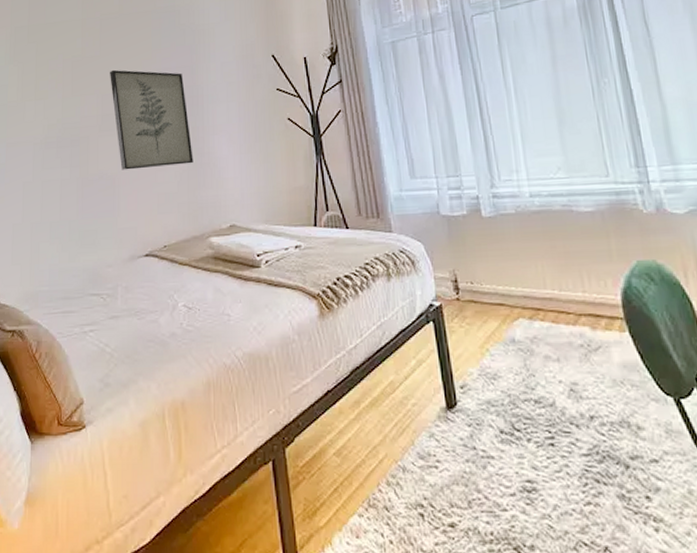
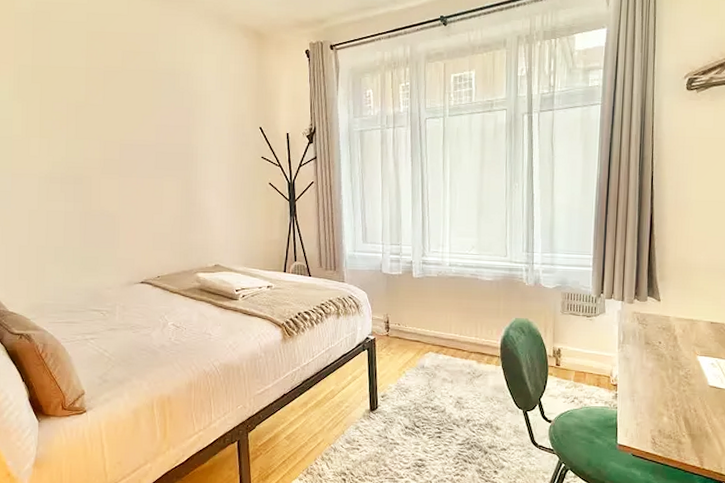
wall art: present [110,69,193,170] -> none [112,119,186,211]

